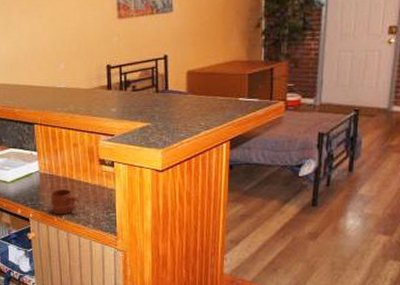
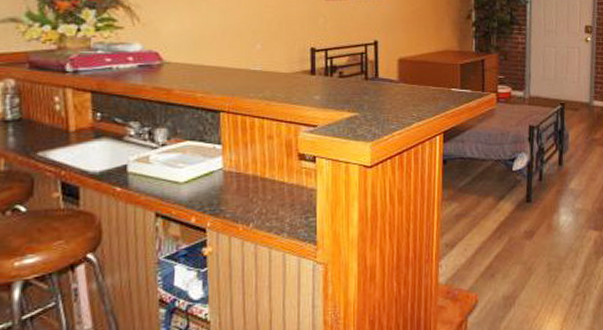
mug: present [50,189,80,215] -> none [235,190,273,223]

